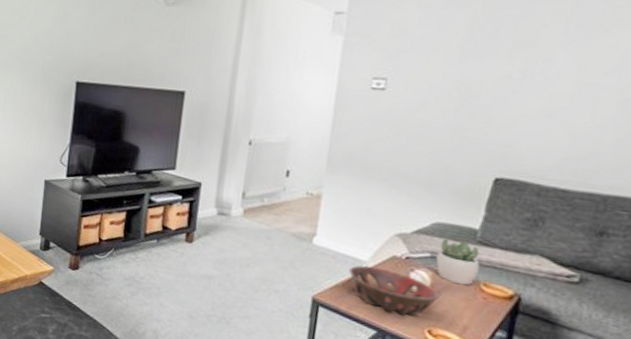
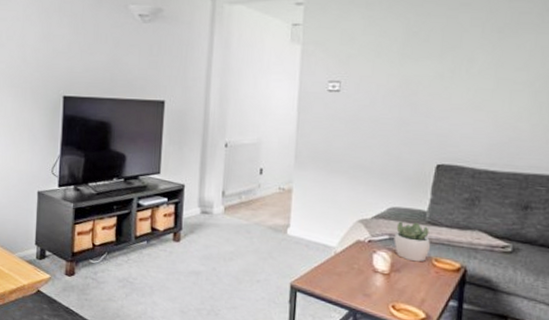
decorative bowl: present [349,265,440,316] -> none [321,251,400,294]

